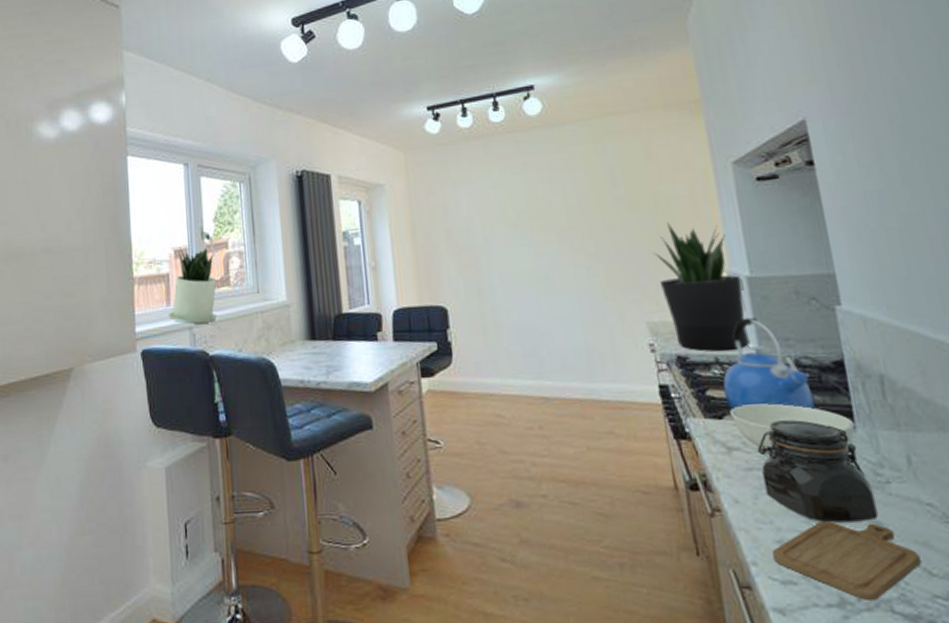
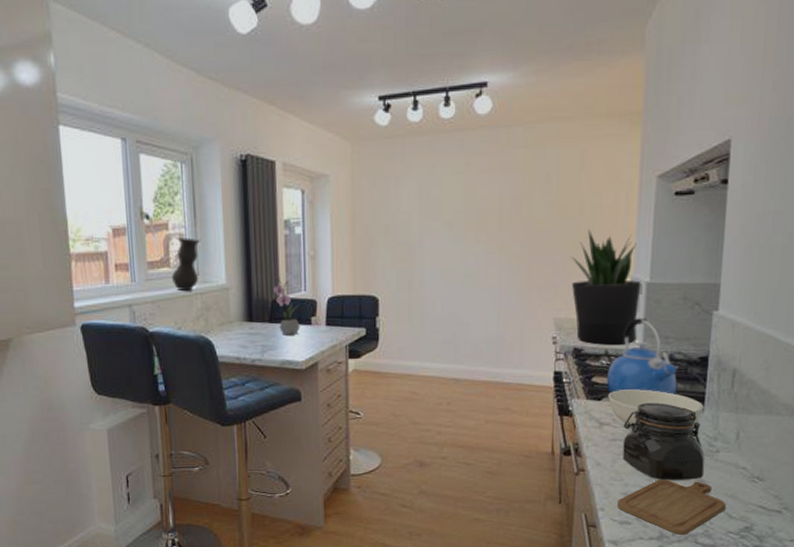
planter: present [167,248,217,324] -> none [107,227,157,302]
vase: none [232,255,261,311] -> present [172,237,201,292]
flower arrangement: none [335,289,366,354] -> present [273,276,301,335]

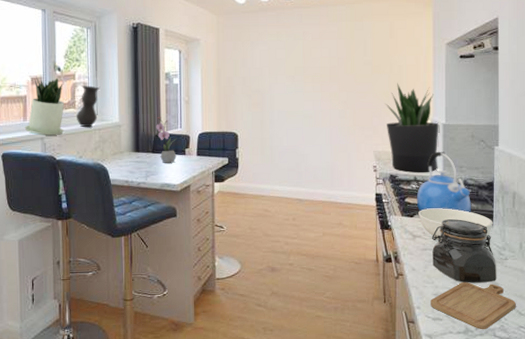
planter: none [107,227,157,302] -> present [24,77,64,136]

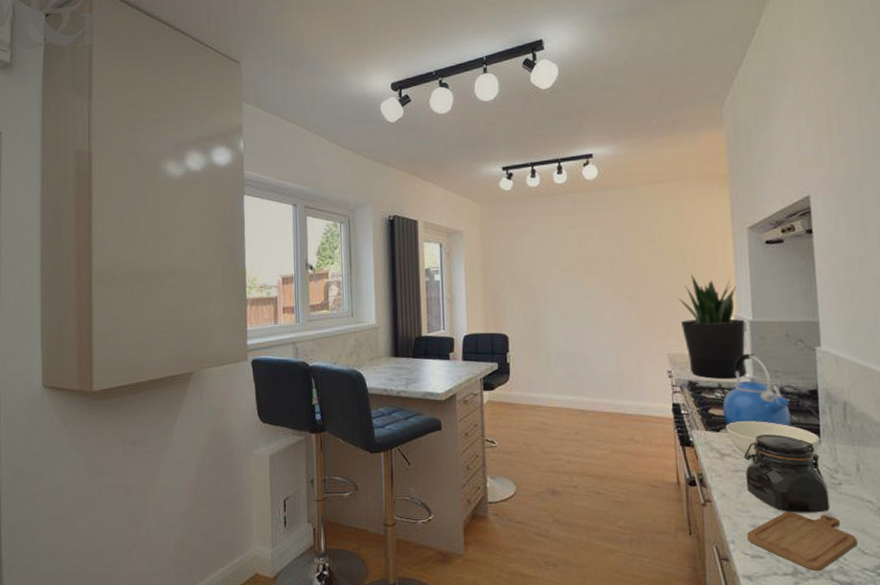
planter: present [24,77,64,136] -> none [275,276,317,340]
vase: present [77,85,101,128] -> none [330,284,355,331]
flower arrangement: present [156,116,177,163] -> none [416,317,440,369]

